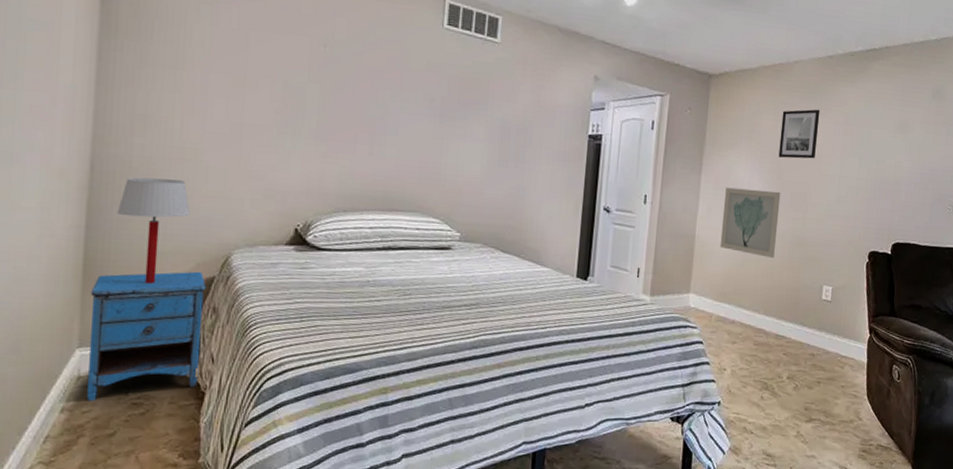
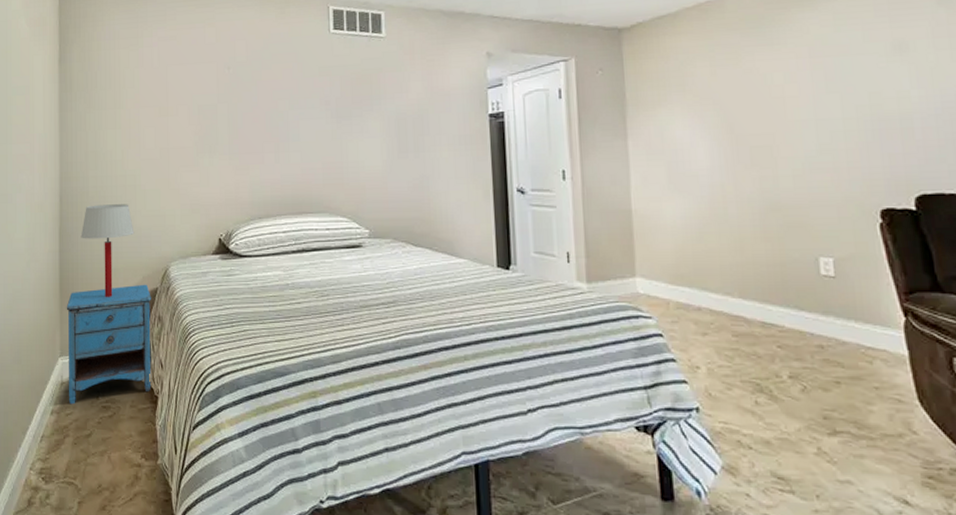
wall art: present [720,187,781,258] -> none [661,148,741,228]
wall art: present [778,109,820,159] -> none [720,44,776,108]

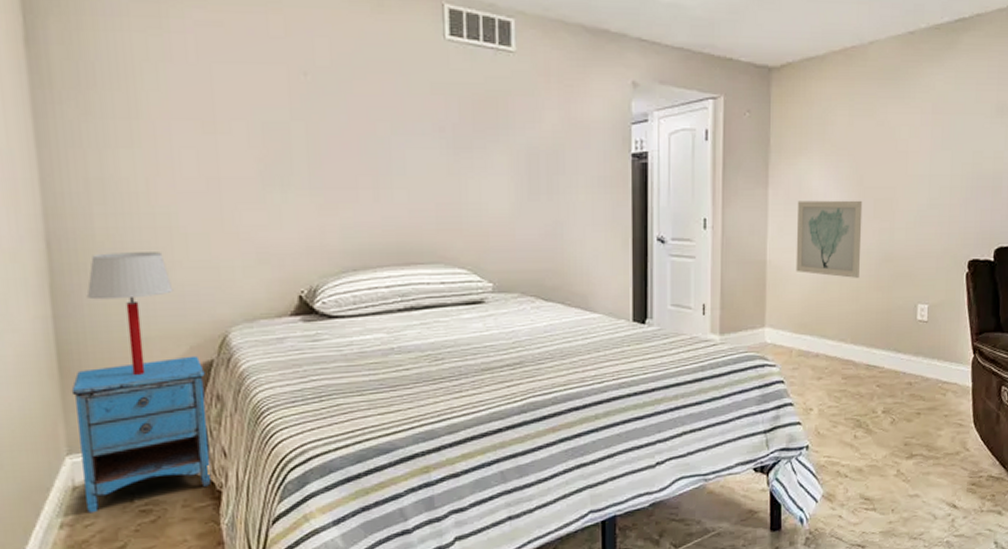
wall art: none [661,148,741,228] -> present [795,200,863,278]

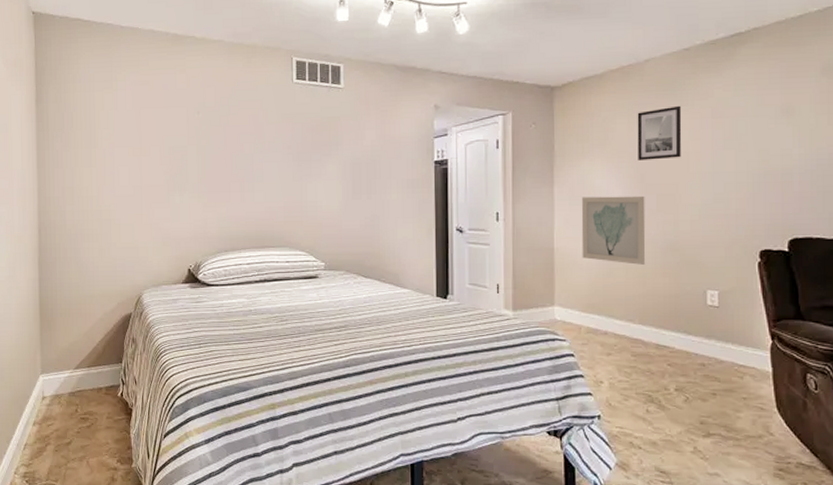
nightstand: present [71,355,211,514] -> none [46,309,126,417]
table lamp: present [86,252,174,376] -> none [59,237,110,322]
wall art: none [857,98,903,159] -> present [637,105,682,160]

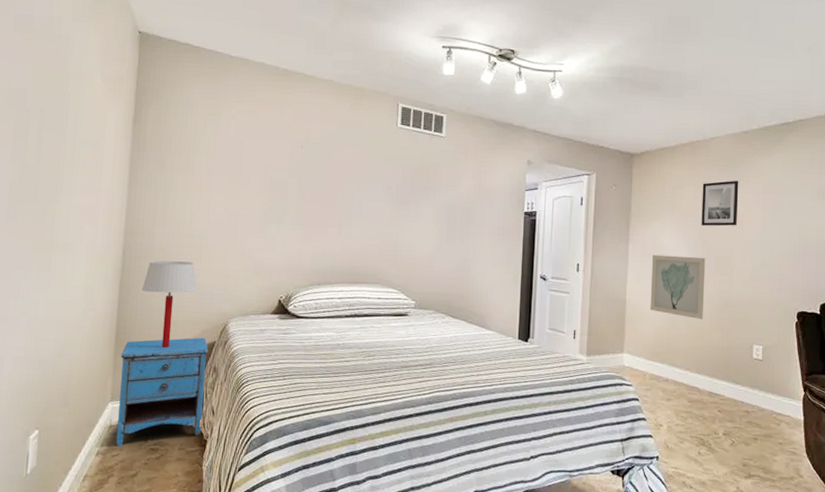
nightstand: none [46,309,126,417] -> present [116,337,209,447]
table lamp: none [59,237,110,322] -> present [141,260,197,349]

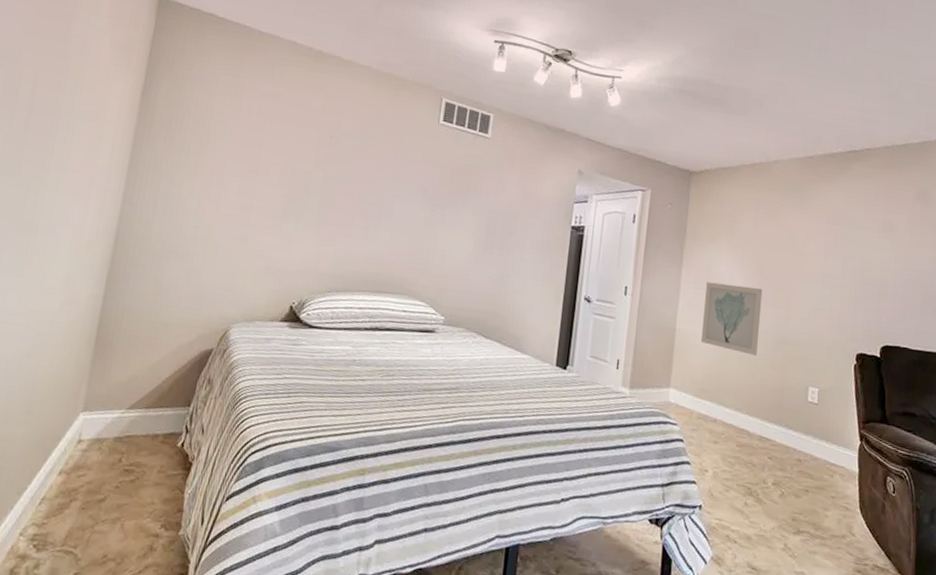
nightstand: present [116,337,209,447] -> none [84,342,204,466]
table lamp: present [141,260,197,349] -> none [132,252,198,354]
wall art: present [701,180,739,226] -> none [760,207,802,257]

